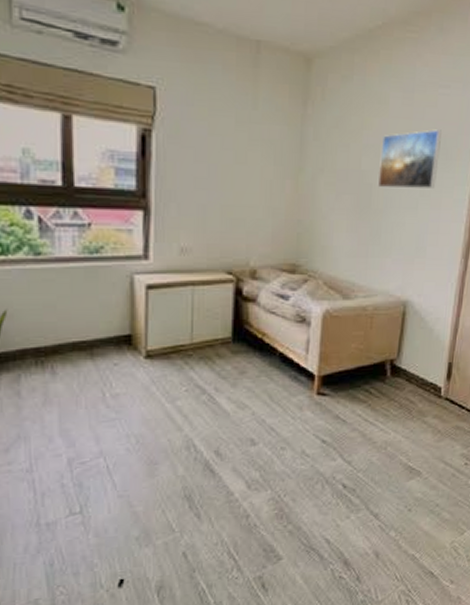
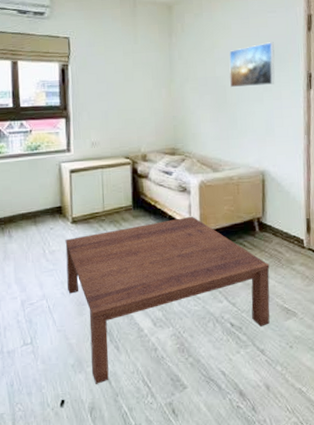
coffee table: none [134,354,398,559] -> present [65,216,270,384]

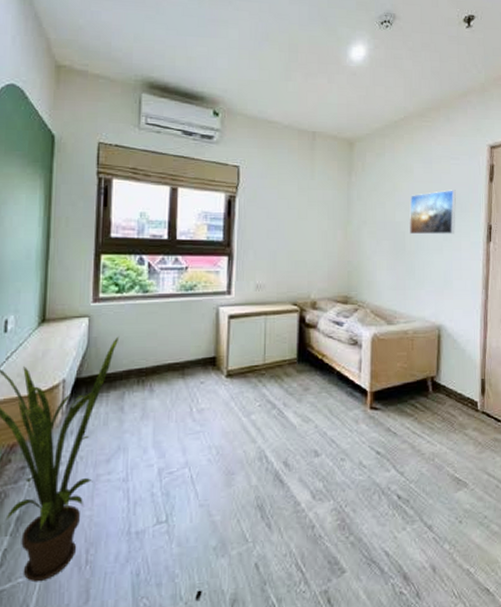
coffee table: present [65,216,270,384] -> none [216,373,442,570]

